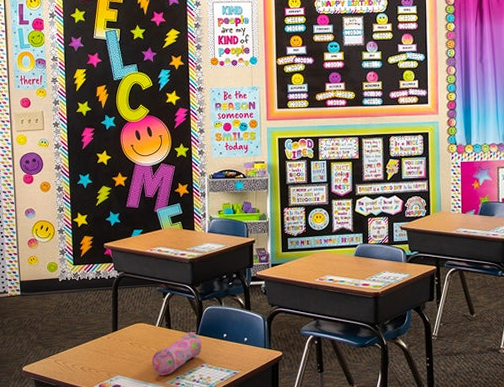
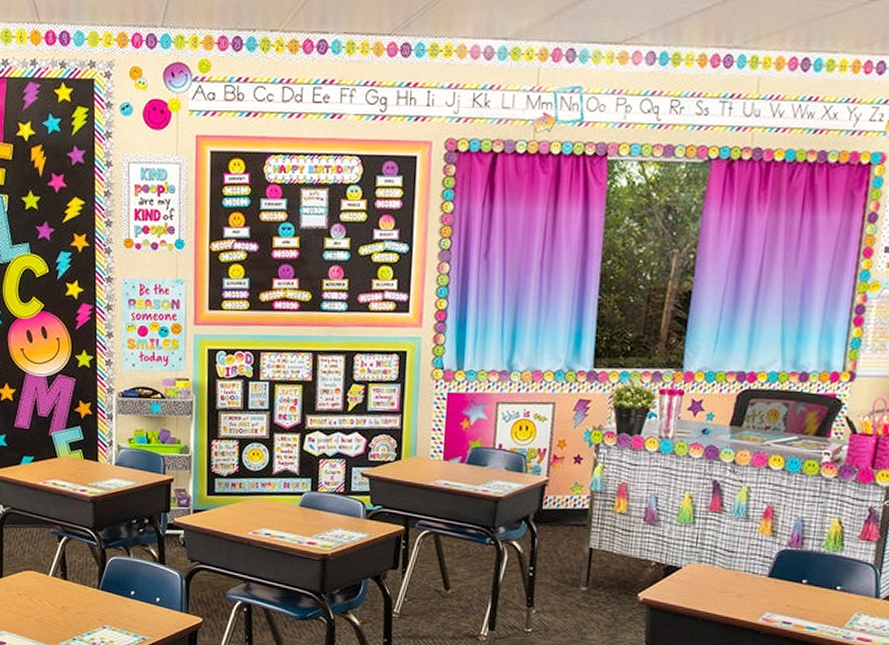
pencil case: present [152,332,202,375] -> none [44,586,104,635]

